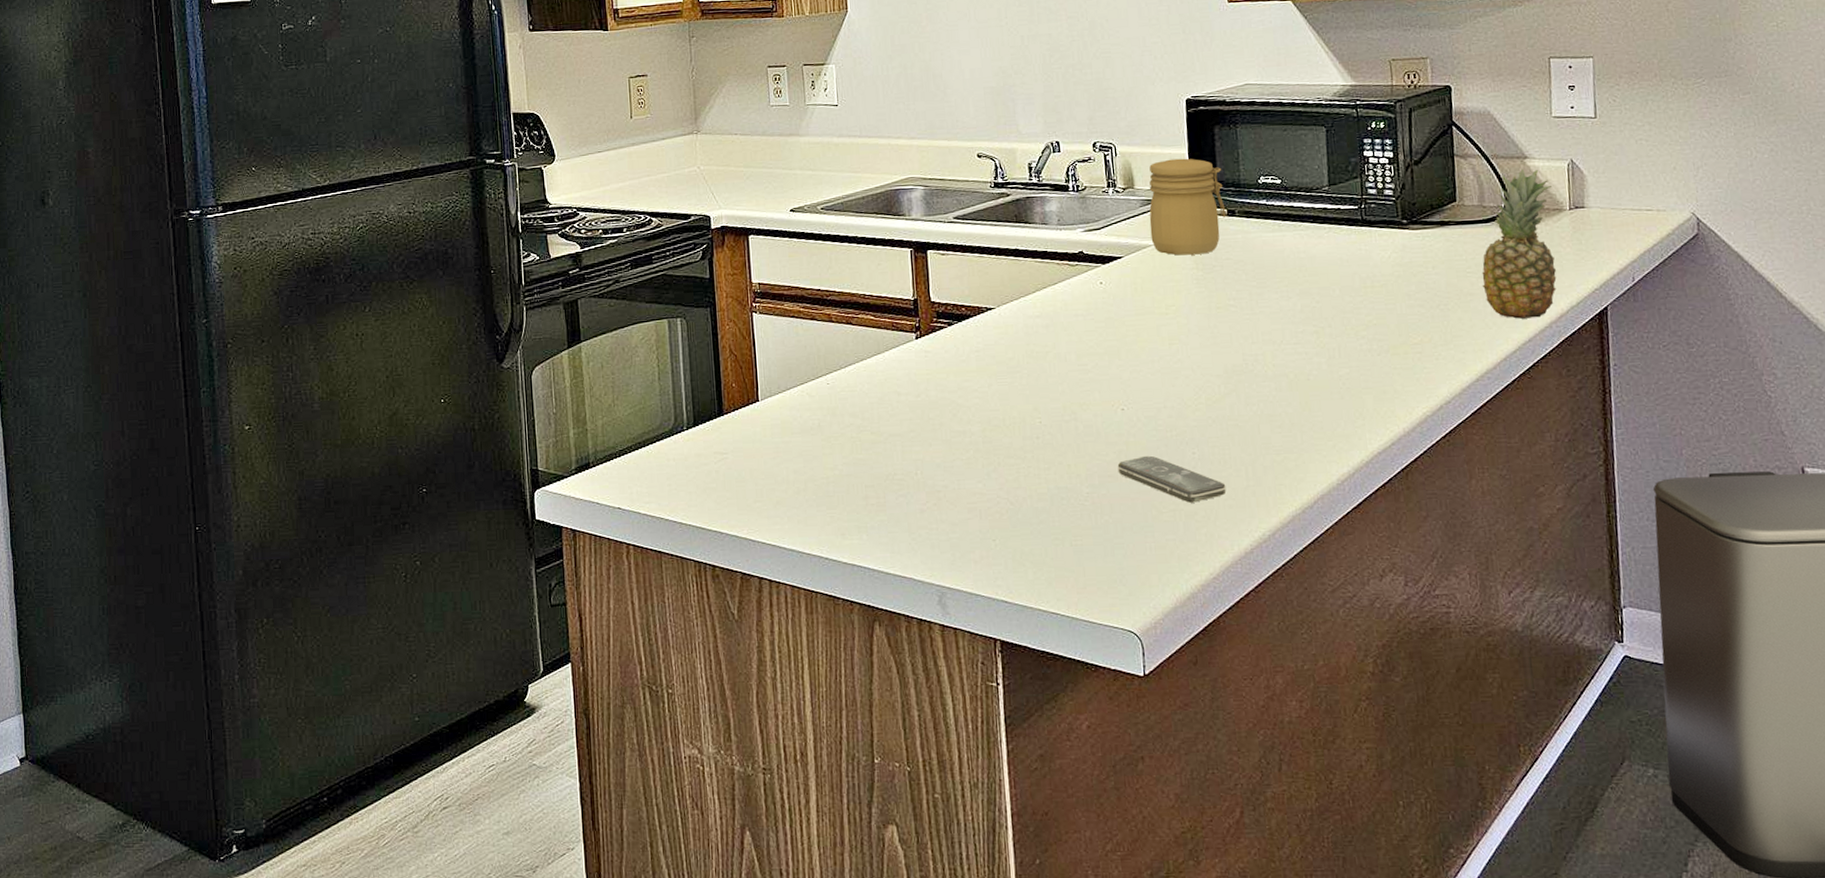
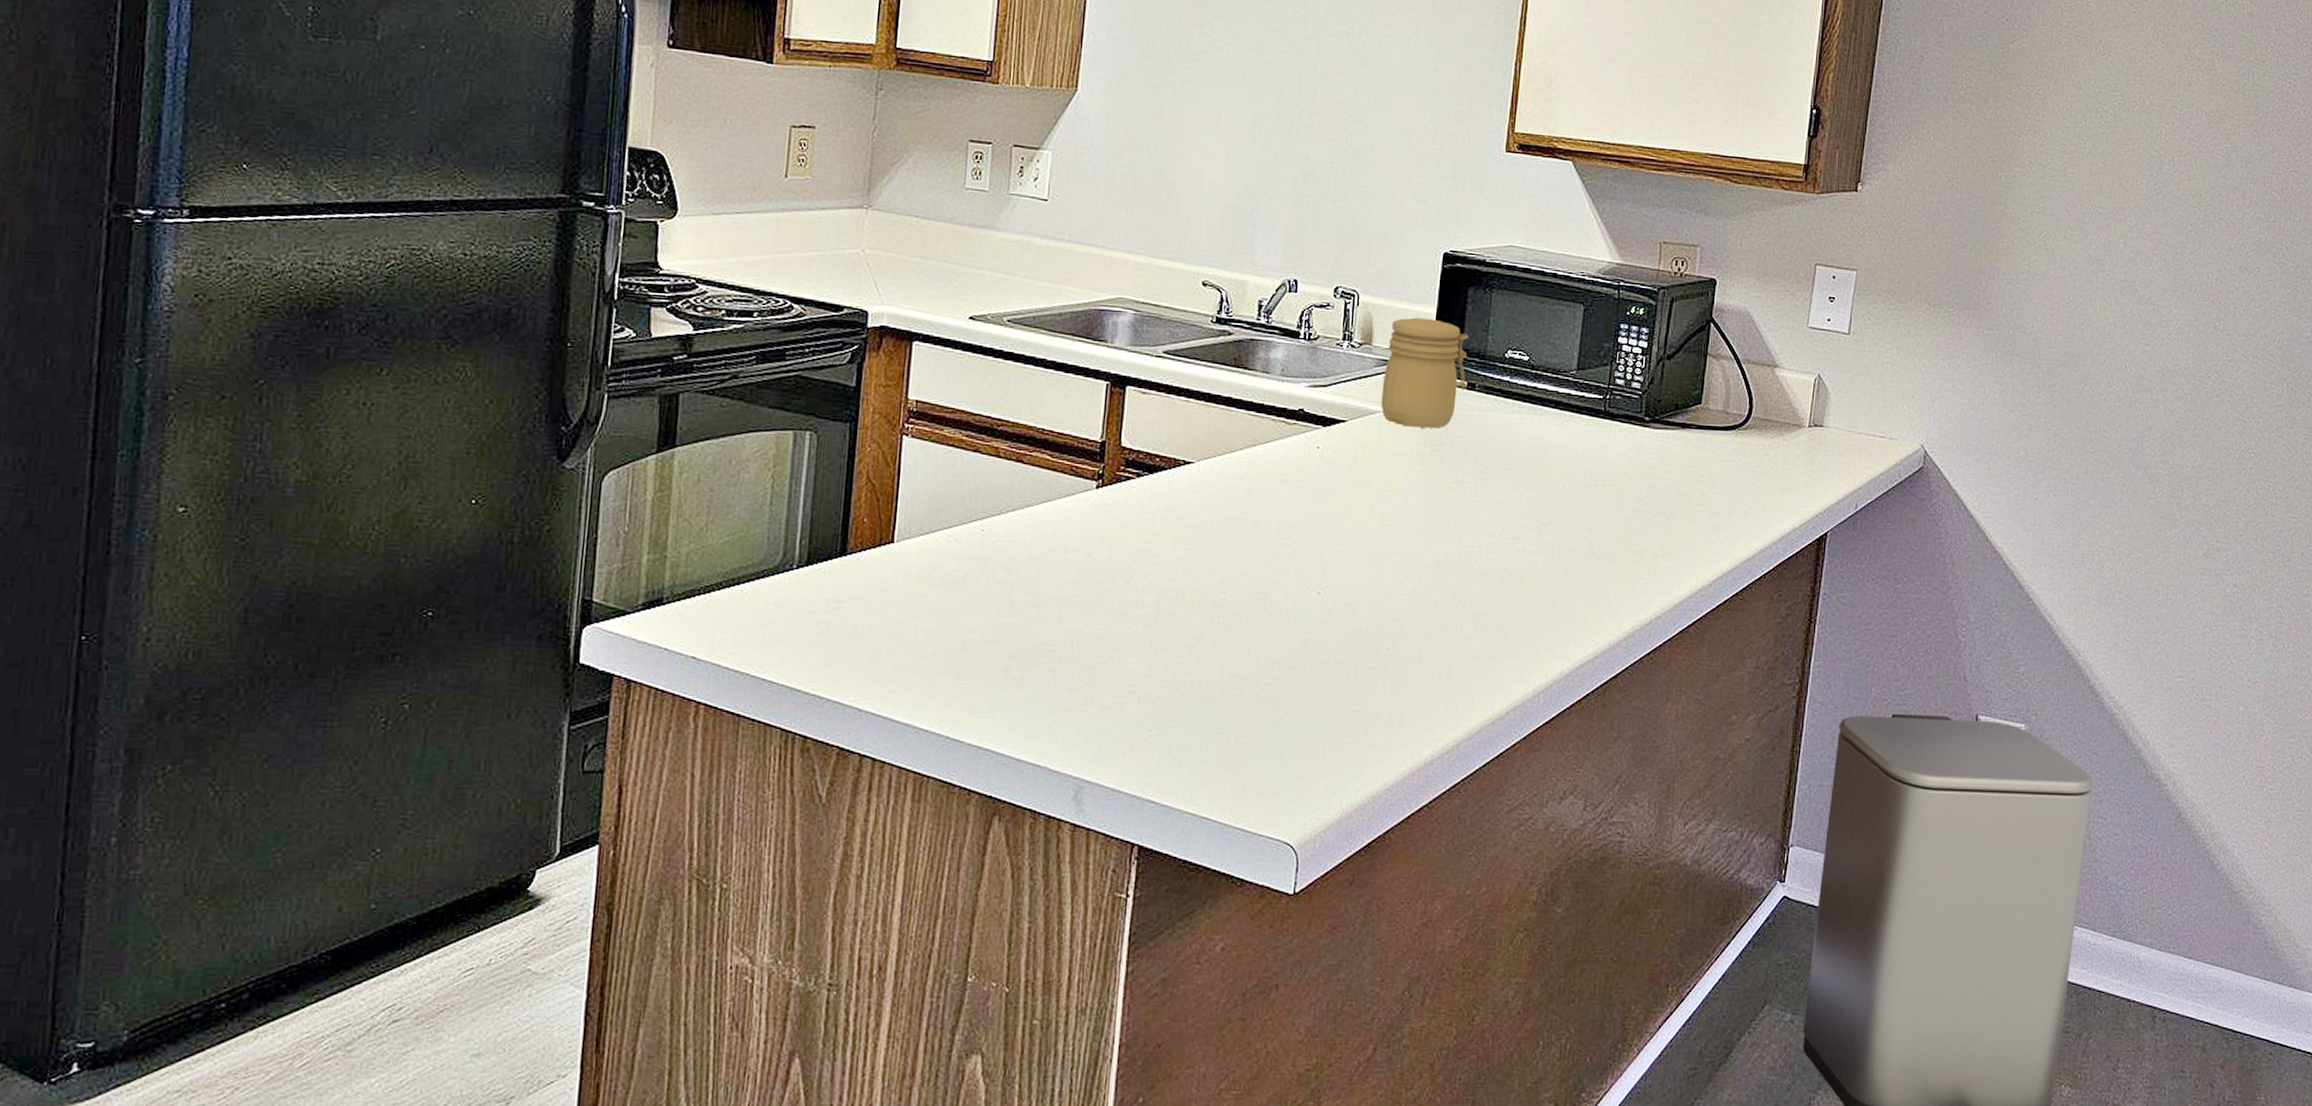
mobile phone: present [1117,455,1227,503] -> none [1302,647,1416,704]
fruit: present [1482,168,1557,319] -> none [1711,377,1797,537]

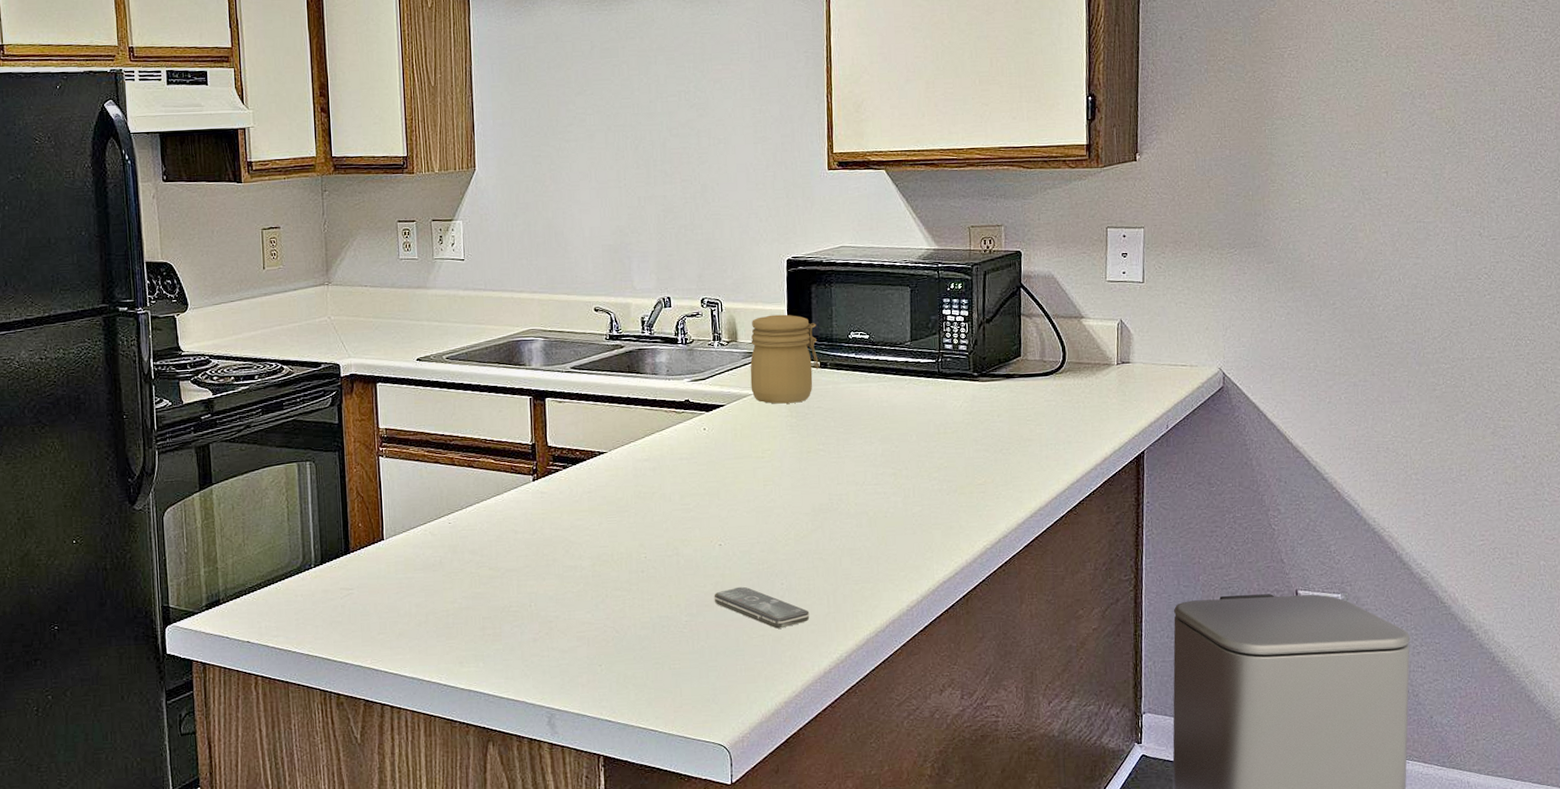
mobile phone: none [1302,647,1416,704] -> present [714,586,810,629]

